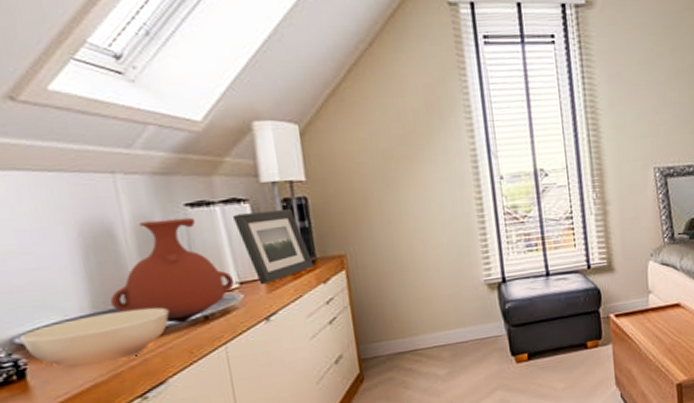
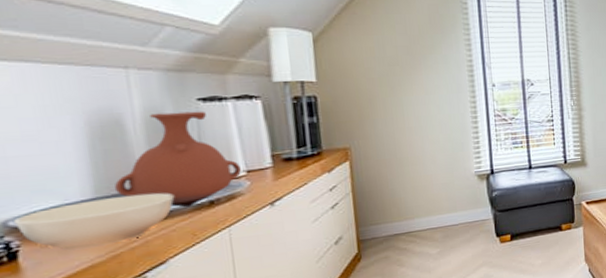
picture frame: present [232,209,314,285] -> none [243,106,320,173]

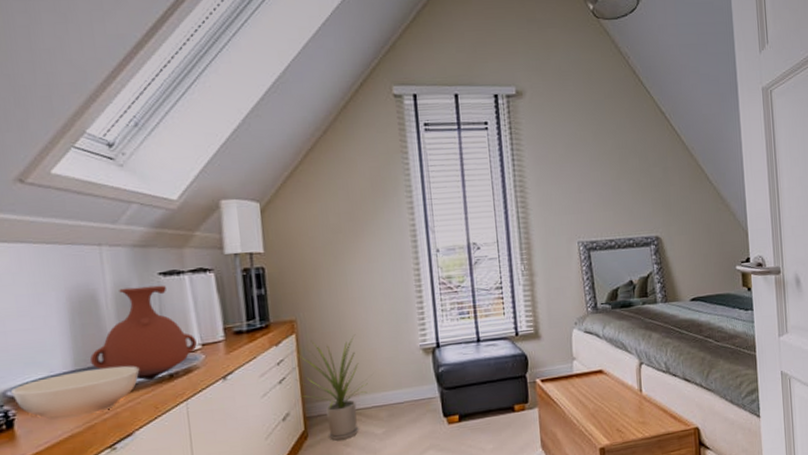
house plant: none [348,161,423,262] -> present [295,334,368,441]

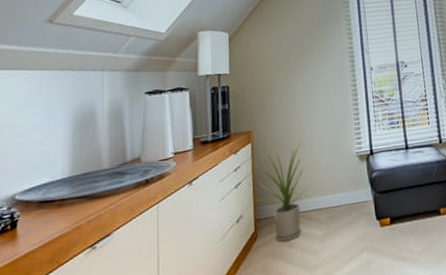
bowl: present [11,366,140,420] -> none [19,172,122,221]
vase: present [89,285,197,381] -> none [83,102,170,186]

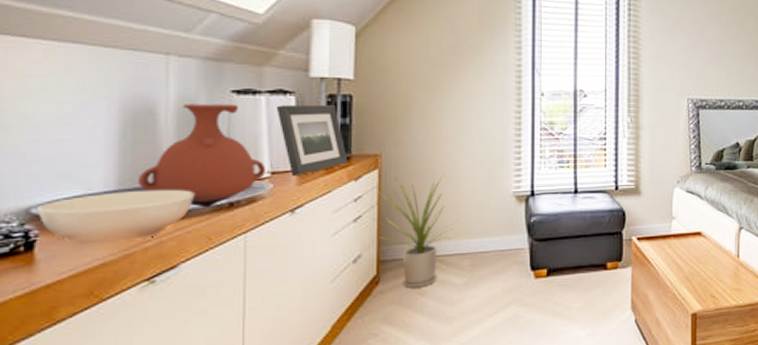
bowl: none [19,172,122,221] -> present [37,189,195,245]
vase: none [83,102,170,186] -> present [137,104,265,208]
picture frame: none [176,95,229,155] -> present [276,105,348,177]

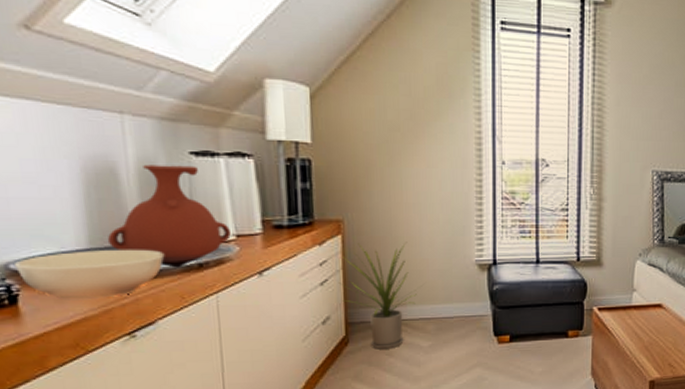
picture frame: present [276,105,348,177] -> none [235,168,311,240]

